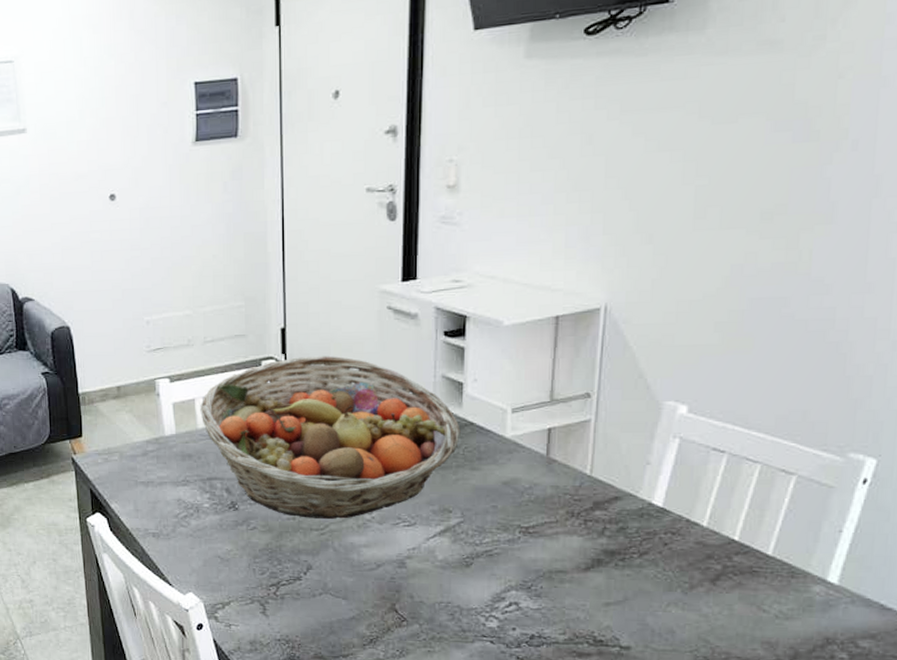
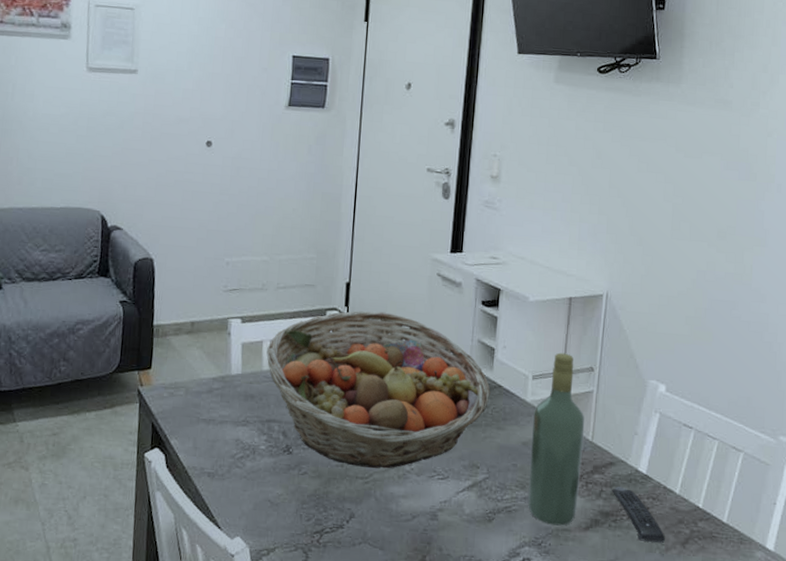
wine bottle: none [512,380,581,568] -> present [527,352,585,526]
remote control: none [618,523,690,581] -> present [612,487,666,543]

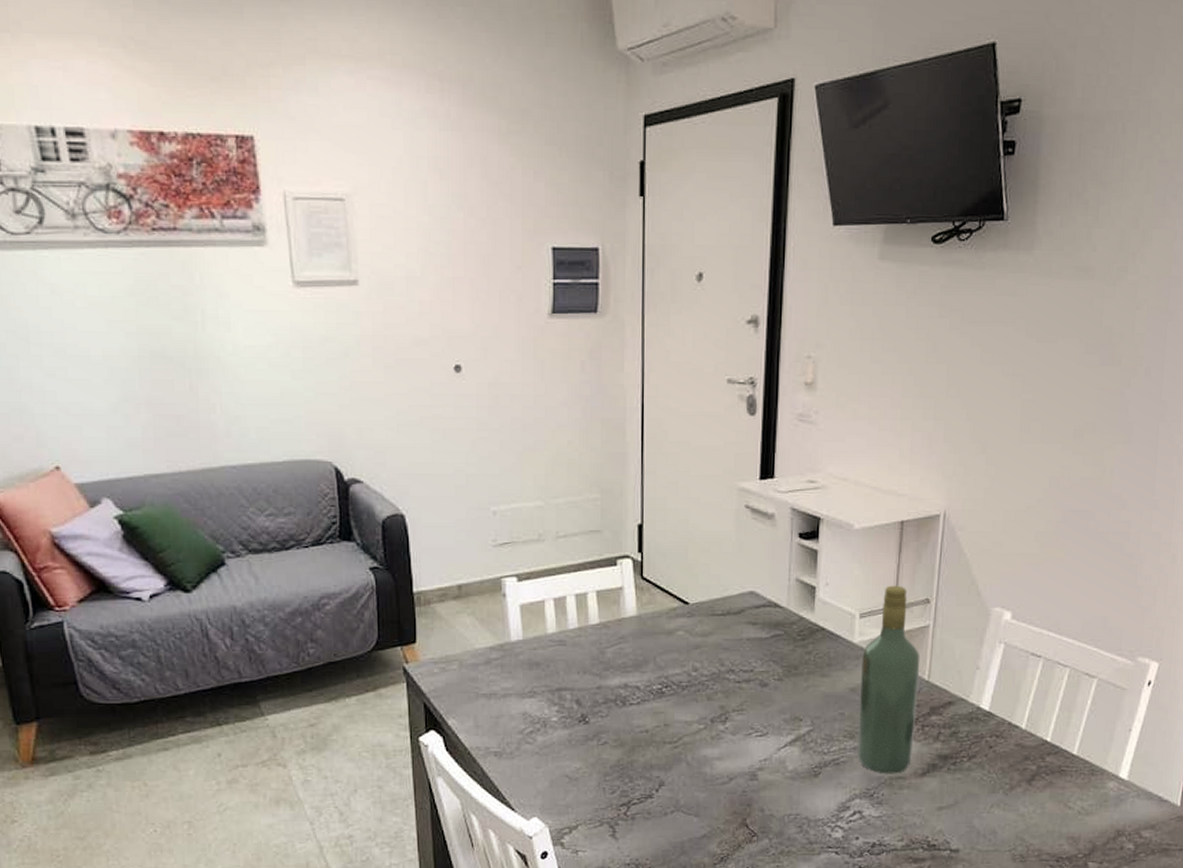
fruit basket: present [266,311,491,469] -> none [550,555,812,731]
remote control: present [612,487,666,543] -> none [951,727,1010,782]

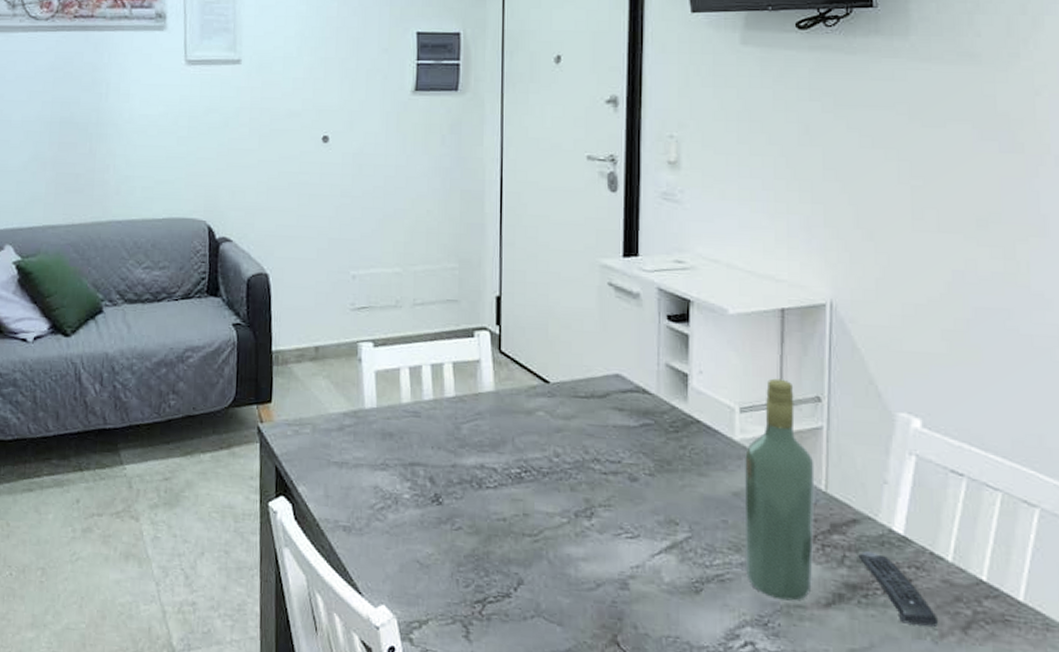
remote control: none [951,727,1010,782] -> present [858,551,939,627]

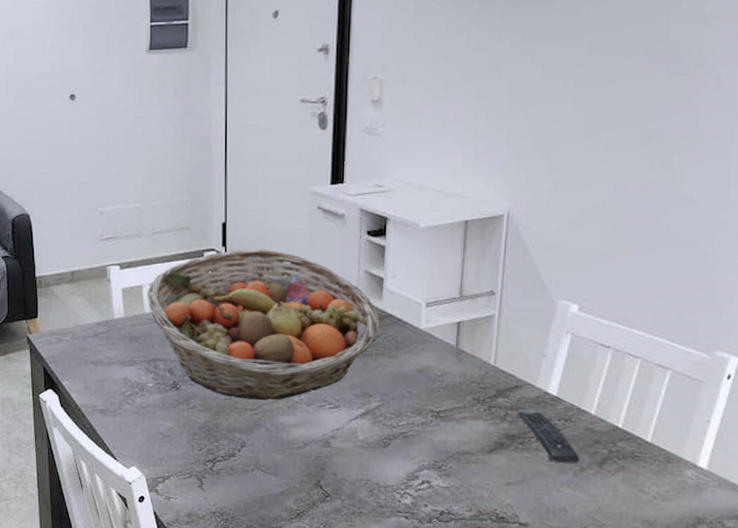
fruit basket: none [405,330,686,524] -> present [147,249,381,400]
wine bottle: present [745,378,815,601] -> none [425,278,486,449]

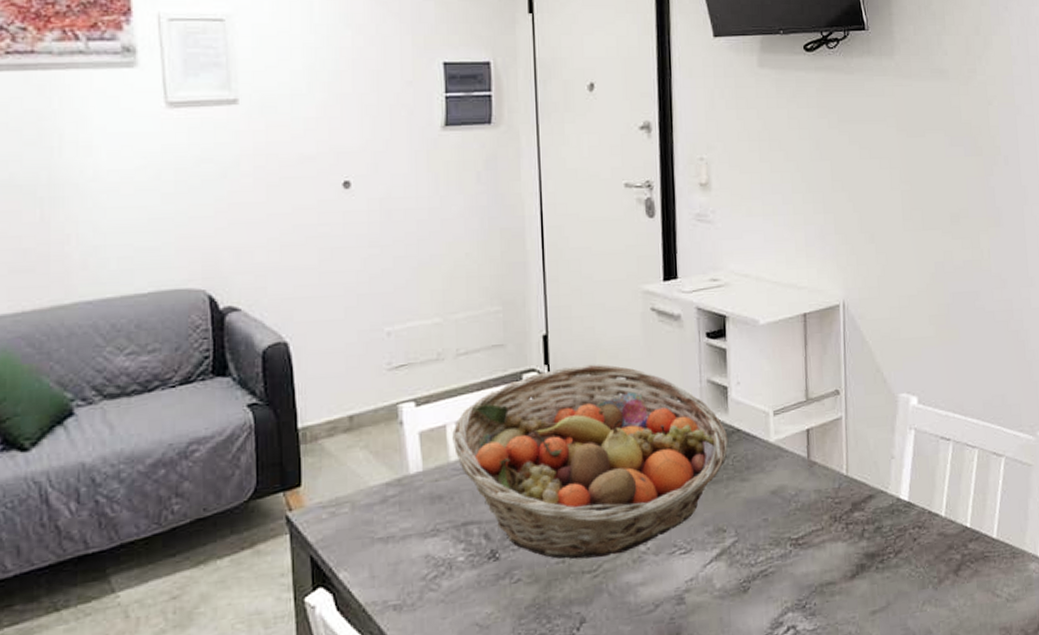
remote control: present [518,410,580,464] -> none [874,521,938,578]

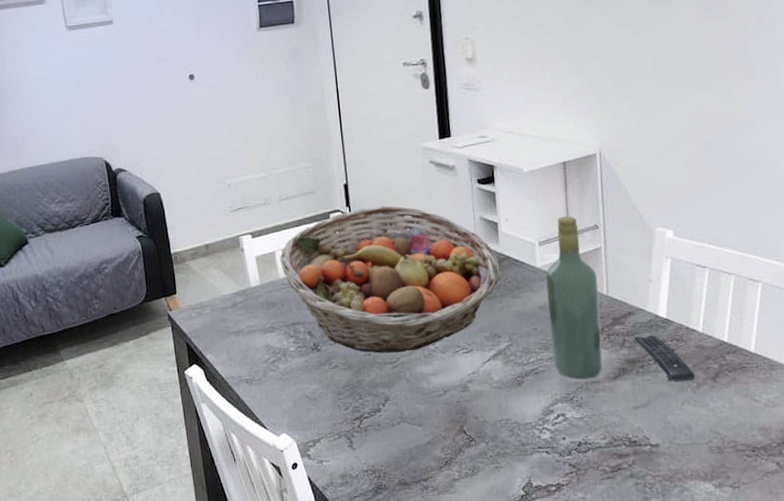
wine bottle: none [780,378,840,581] -> present [545,215,603,380]
remote control: none [874,521,938,578] -> present [634,334,696,382]

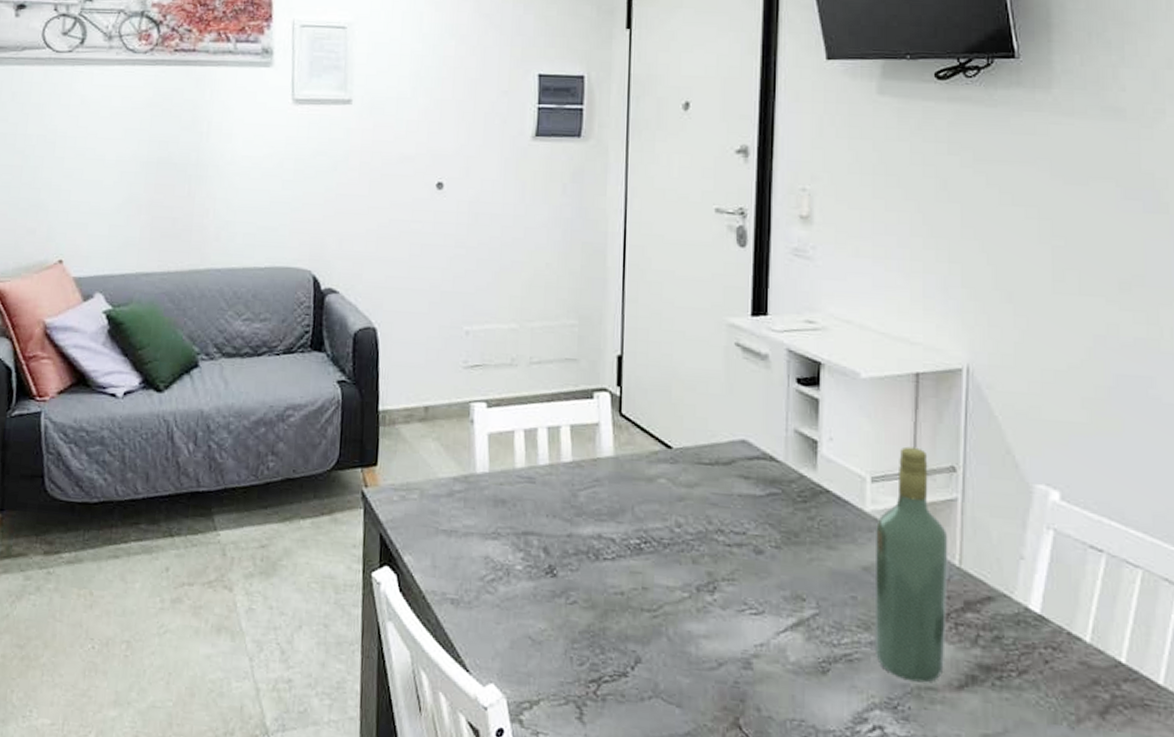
fruit basket: present [280,205,500,353] -> none [519,392,815,599]
remote control: present [634,334,696,382] -> none [993,630,1076,711]

